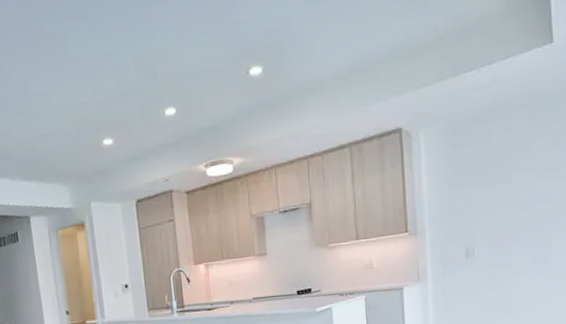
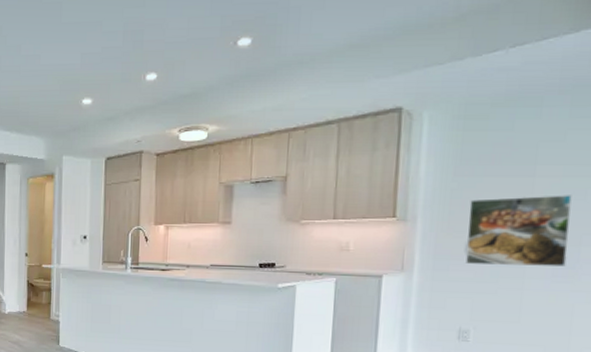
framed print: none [465,197,542,268] -> present [466,195,572,267]

